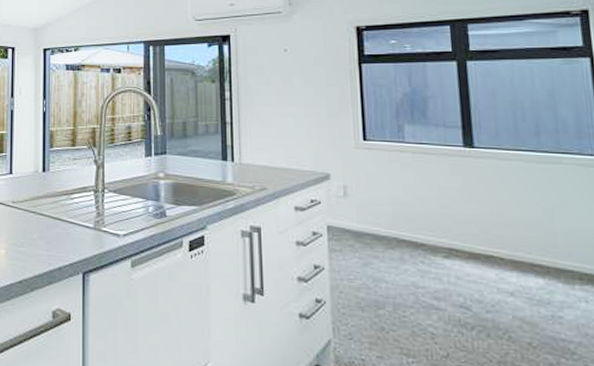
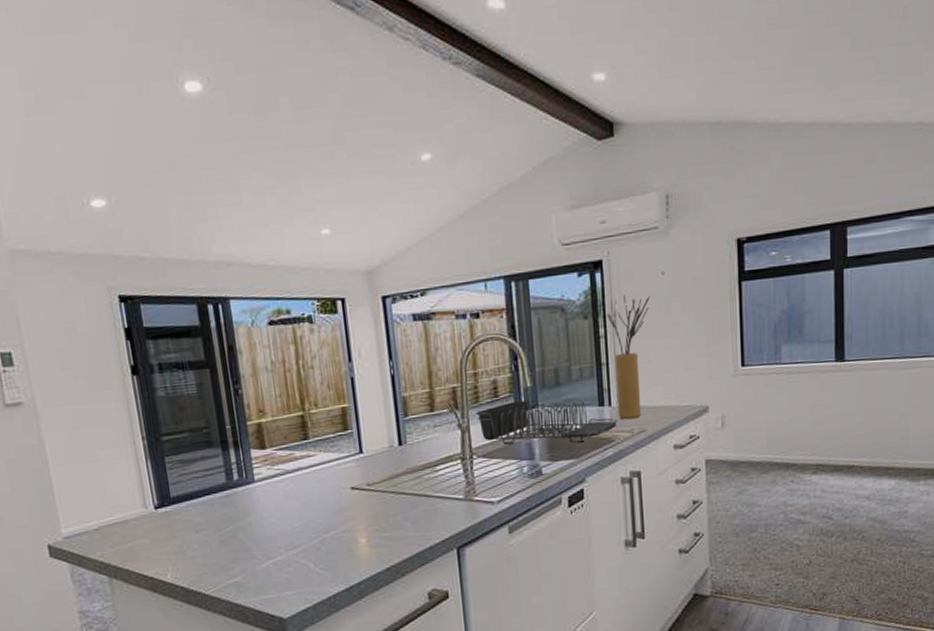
dish rack: none [111,147,239,192] -> present [476,400,617,446]
vase: none [233,65,273,177] -> present [607,295,650,420]

